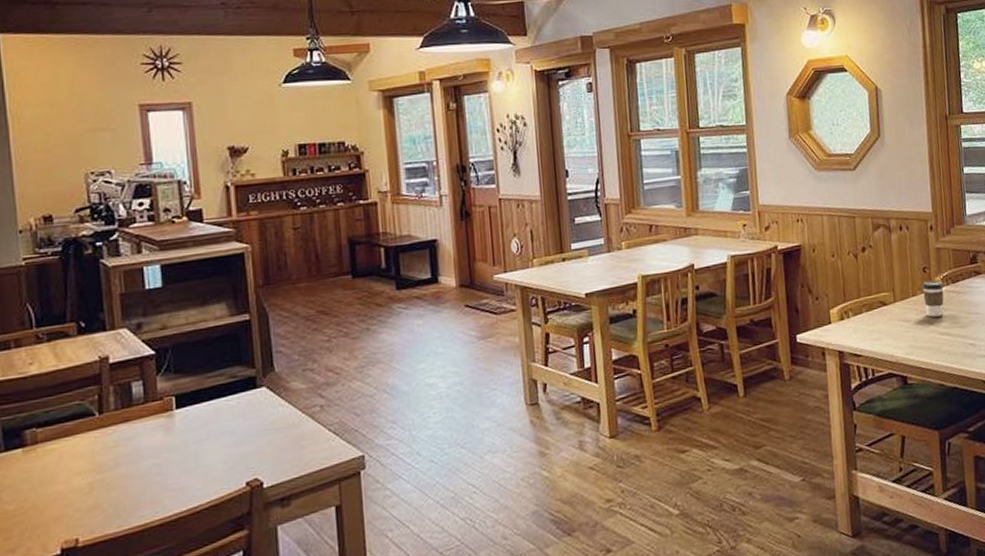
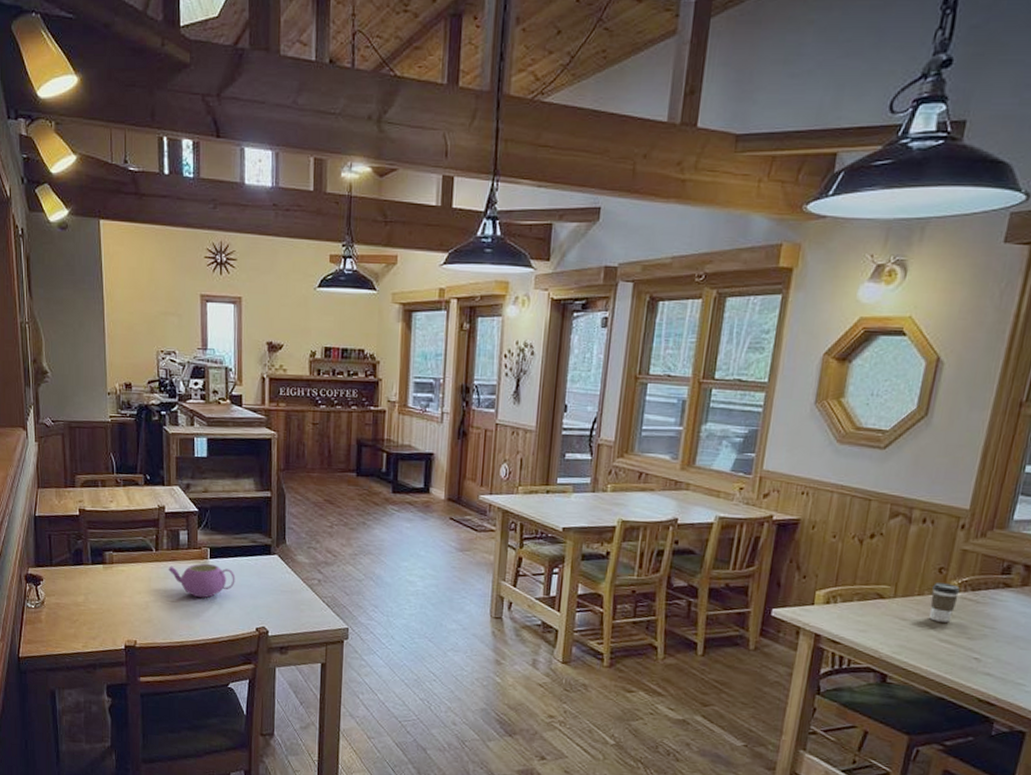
teapot: none [119,415,213,462] -> present [168,563,236,598]

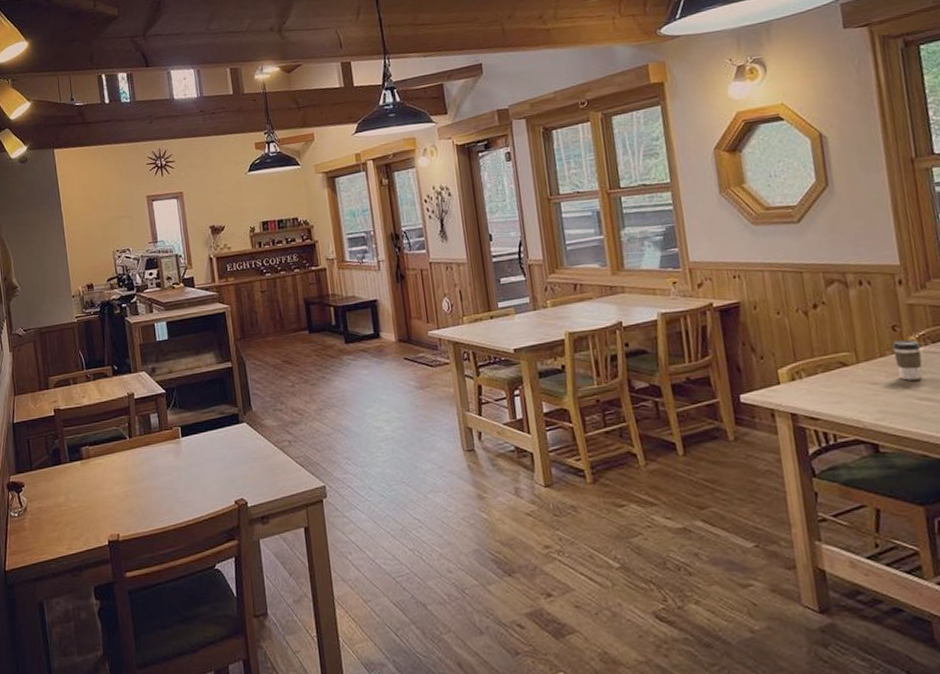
teapot: present [168,563,236,598] -> none [143,442,209,478]

